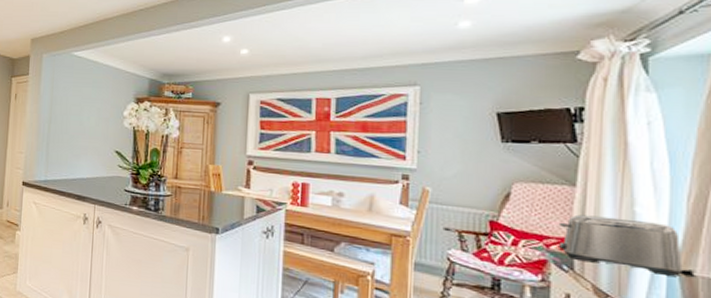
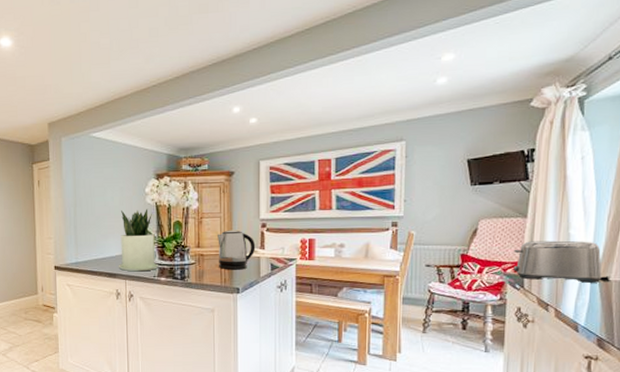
planter: none [88,132,132,198] -> present [118,208,159,272]
kettle: none [196,163,240,209] -> present [218,230,256,270]

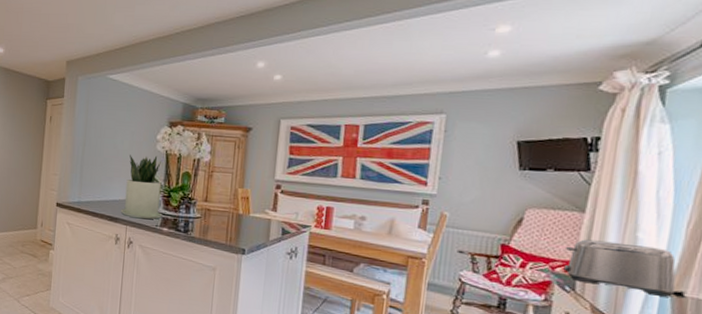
kettle: present [218,230,256,270] -> none [224,187,268,231]

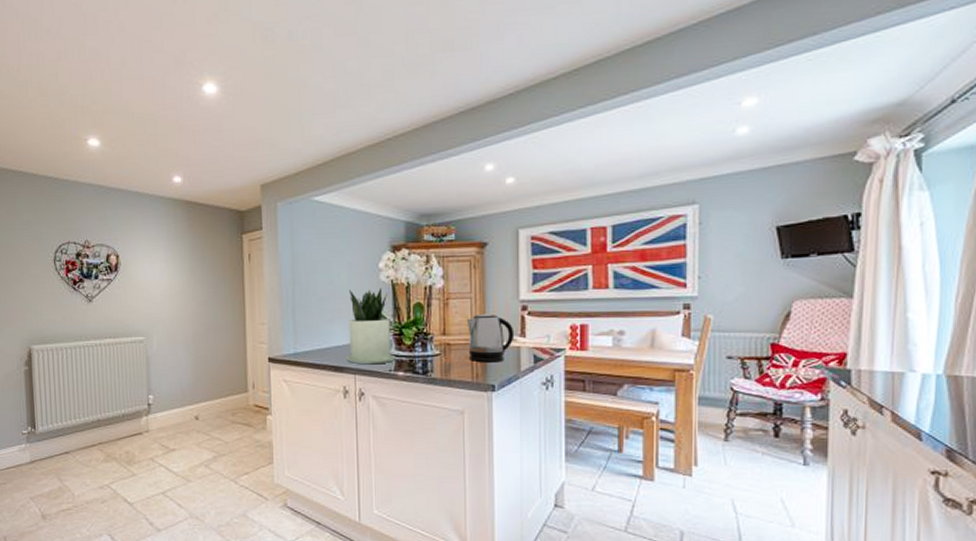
kettle: none [224,187,268,231] -> present [468,313,515,363]
toaster: present [563,239,688,299] -> none [836,326,963,379]

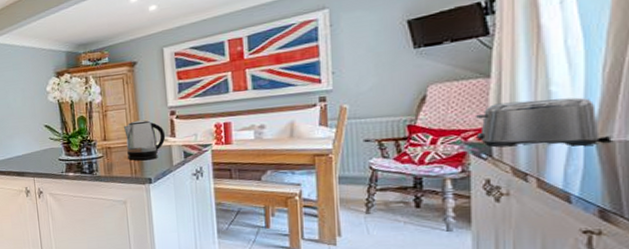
planter: present [345,287,396,365] -> none [24,106,66,169]
toaster: none [836,326,963,379] -> present [474,97,614,147]

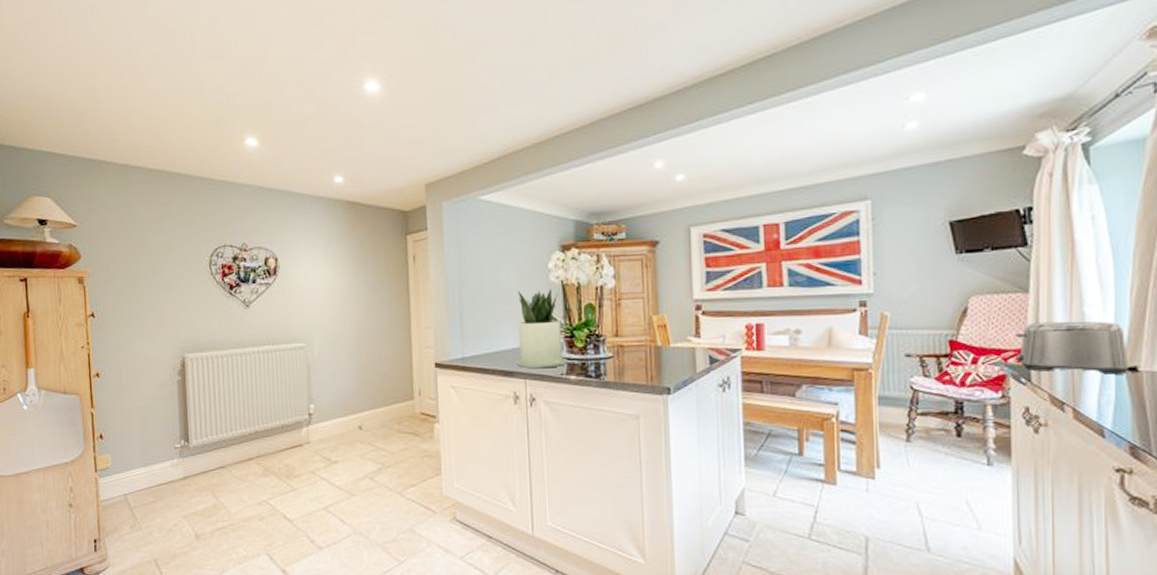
planter: none [24,106,66,169] -> present [515,288,567,369]
kettle: present [124,119,166,161] -> none [640,313,689,365]

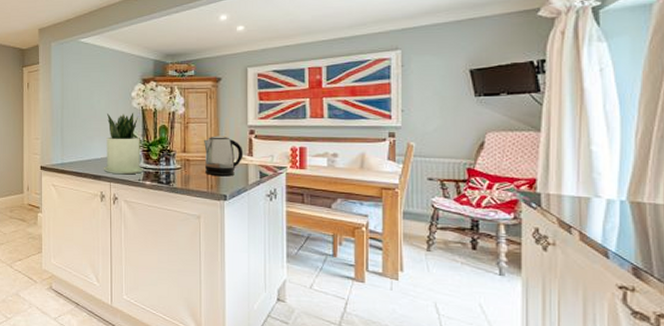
kettle: none [640,313,689,365] -> present [204,136,244,177]
toaster: present [1014,321,1142,374] -> none [526,157,645,205]

